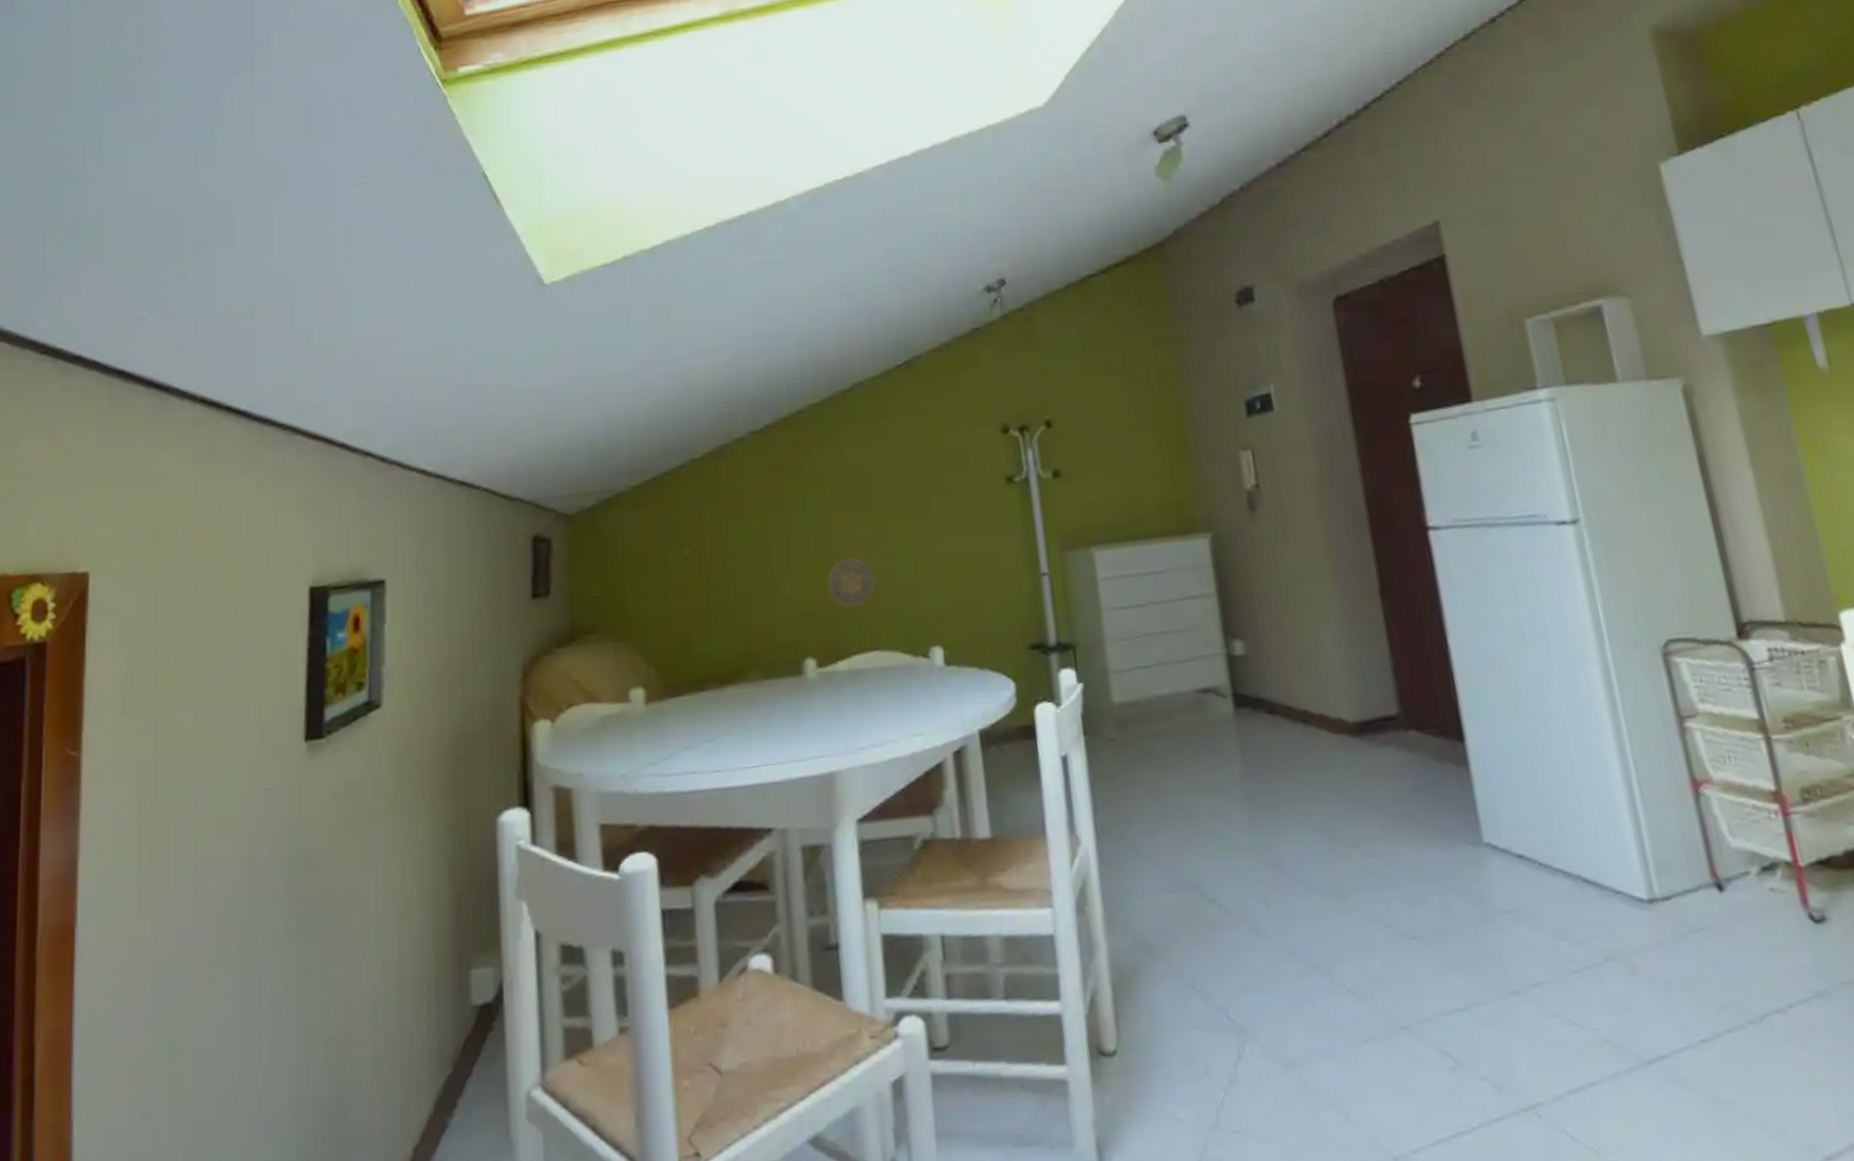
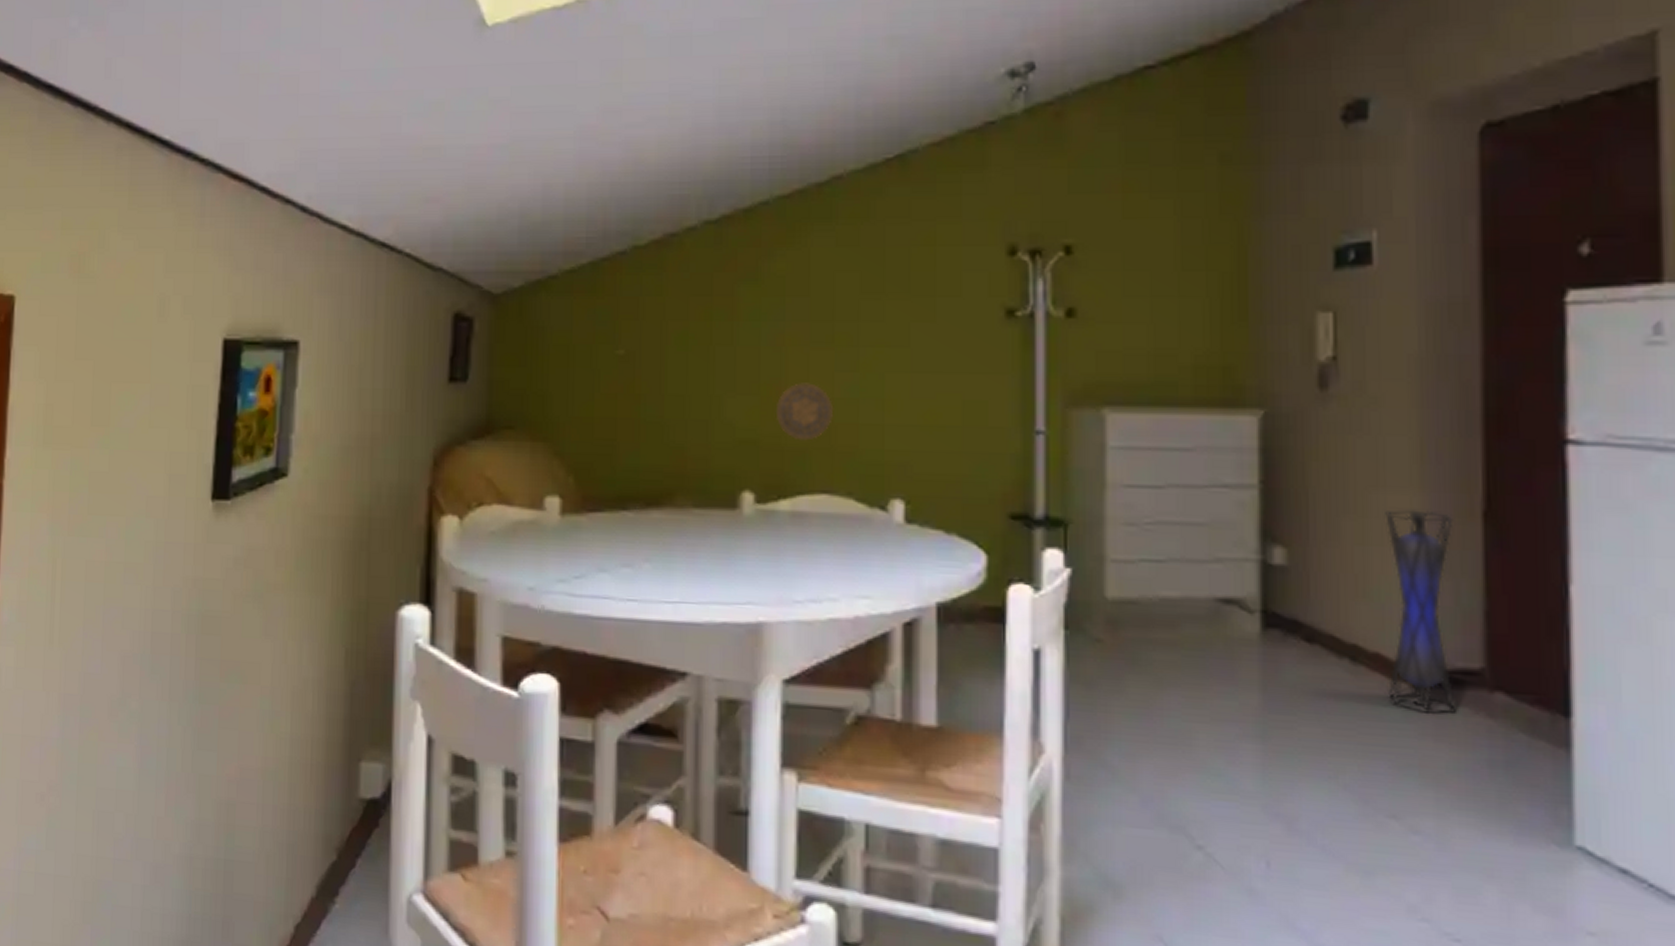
lantern: none [1311,595,1385,757] -> present [1385,509,1458,715]

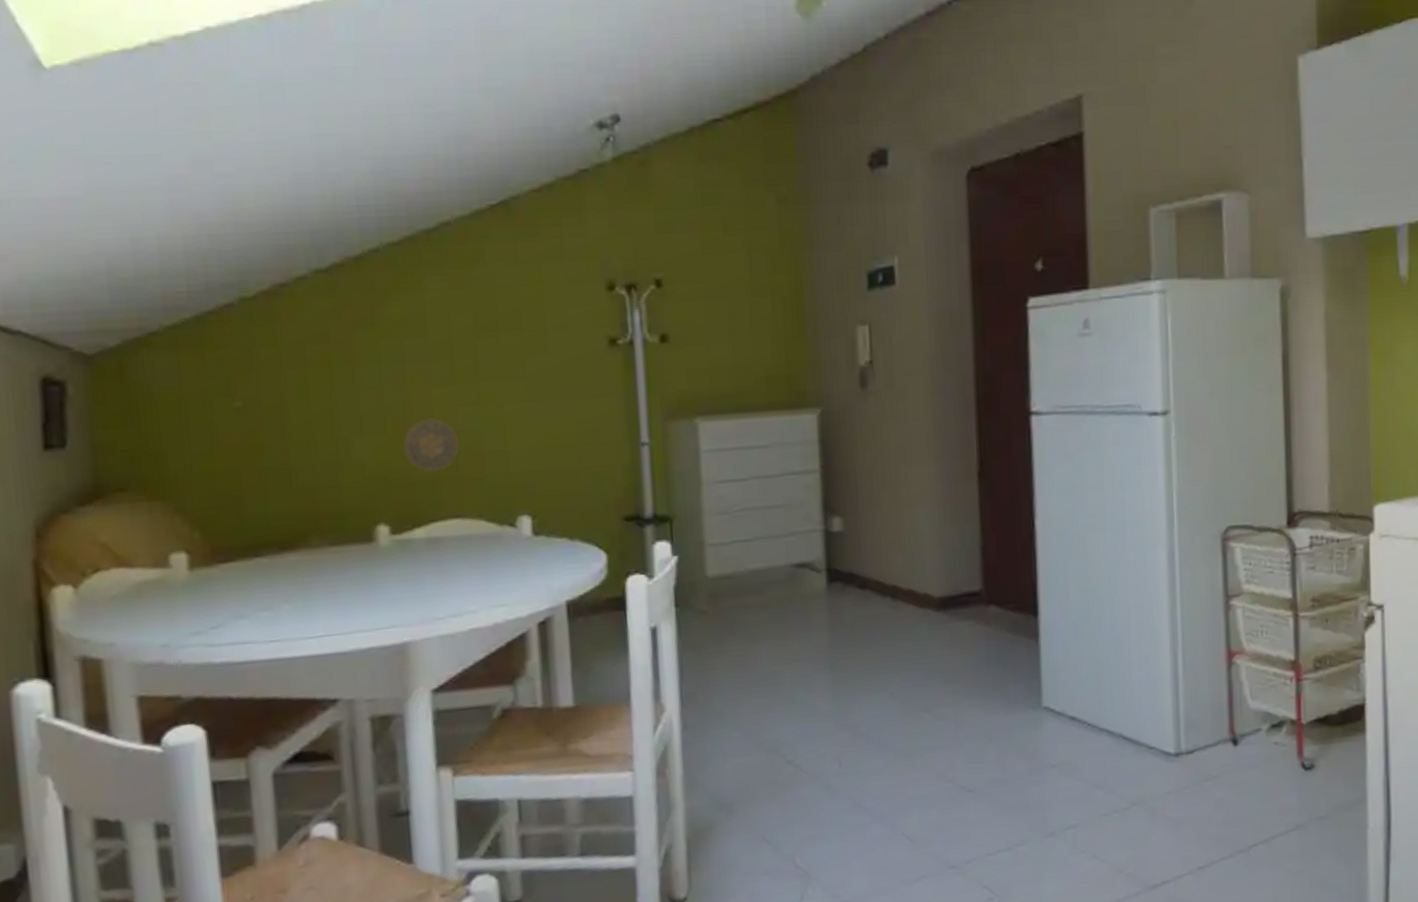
lantern: present [1385,509,1458,715] -> none [911,475,965,630]

